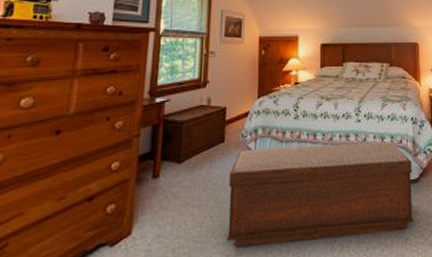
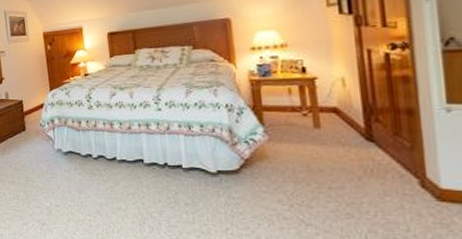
bench: present [226,141,414,248] -> none [34,130,236,220]

